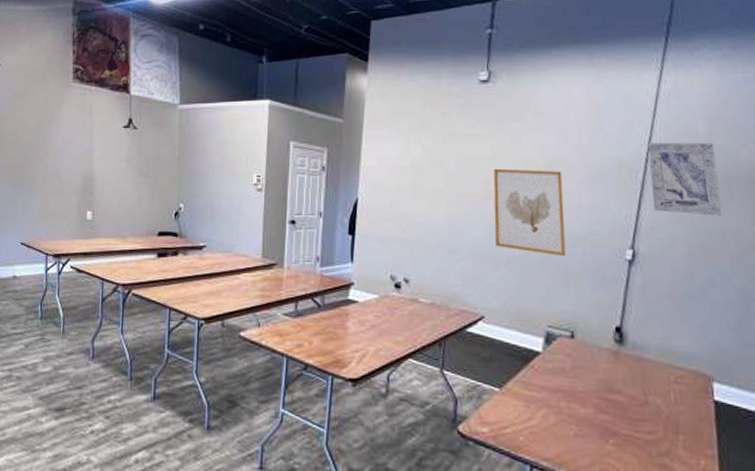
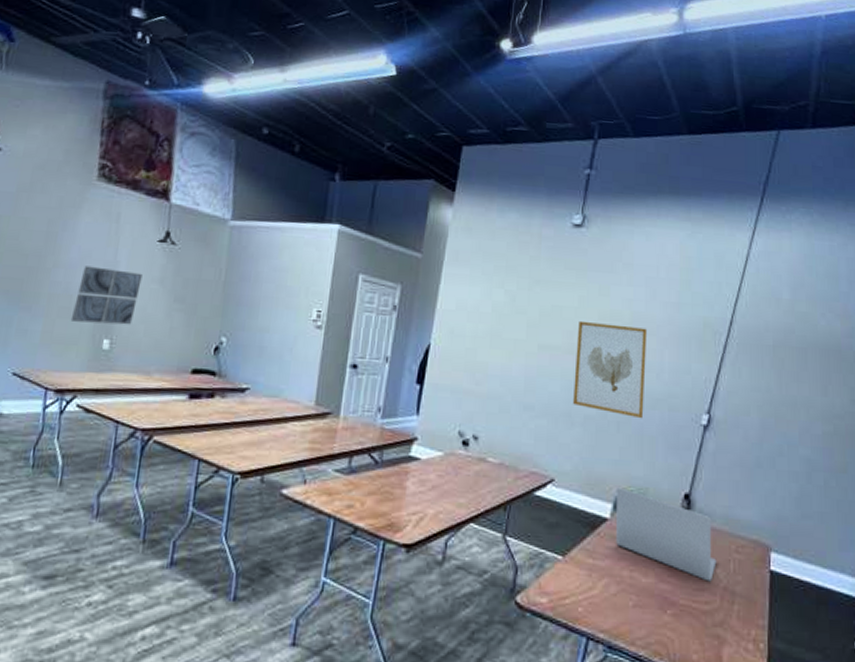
wall art: none [61,152,113,198] -> present [70,266,143,325]
laptop: none [545,322,656,412] -> present [615,487,717,582]
wall art: present [648,142,722,216] -> none [732,305,797,384]

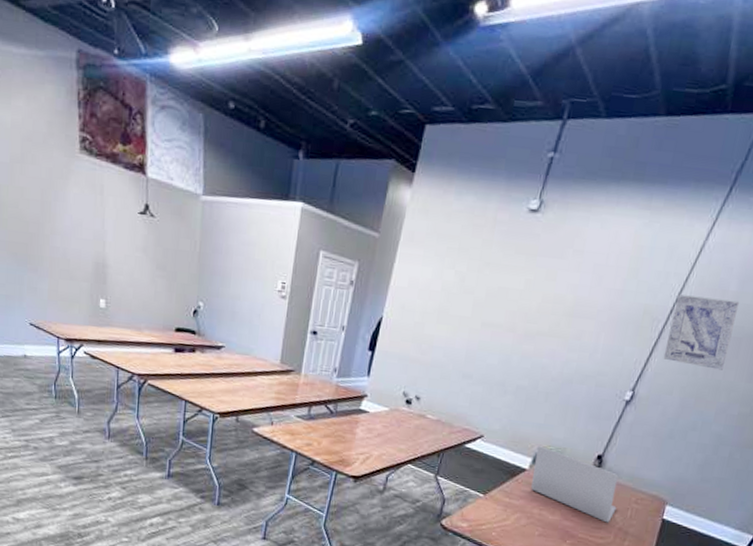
wall art: present [70,266,143,325] -> none [71,233,128,288]
wall art: present [573,320,648,419] -> none [508,302,588,392]
wall art: none [732,305,797,384] -> present [663,294,740,370]

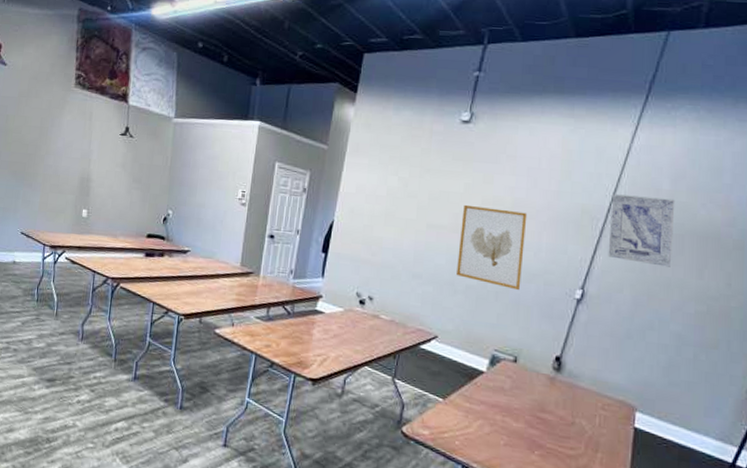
wall art: none [508,302,588,392] -> present [457,204,528,291]
laptop: present [531,446,619,523] -> none [491,346,583,432]

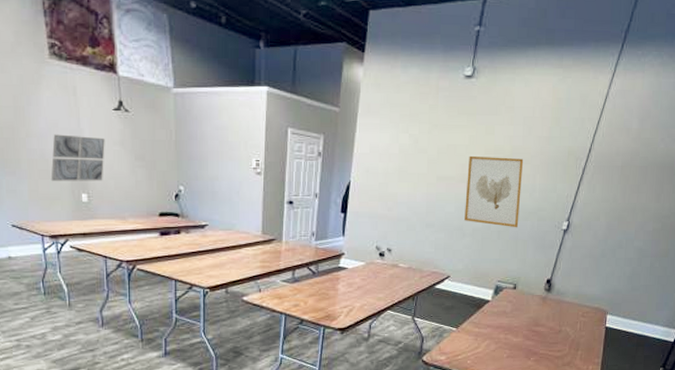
wall art: none [59,153,109,199] -> present [51,134,105,181]
wall art: present [608,194,675,267] -> none [588,136,642,195]

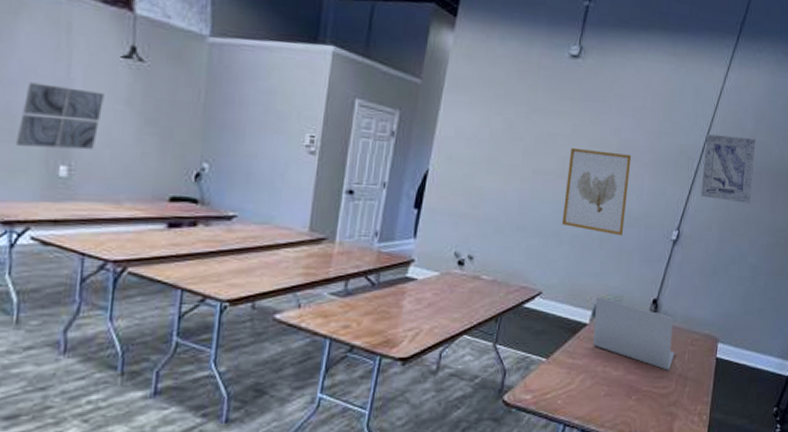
laptop: none [495,278,568,337] -> present [593,296,675,370]
wall art: none [588,136,642,195] -> present [700,134,756,203]

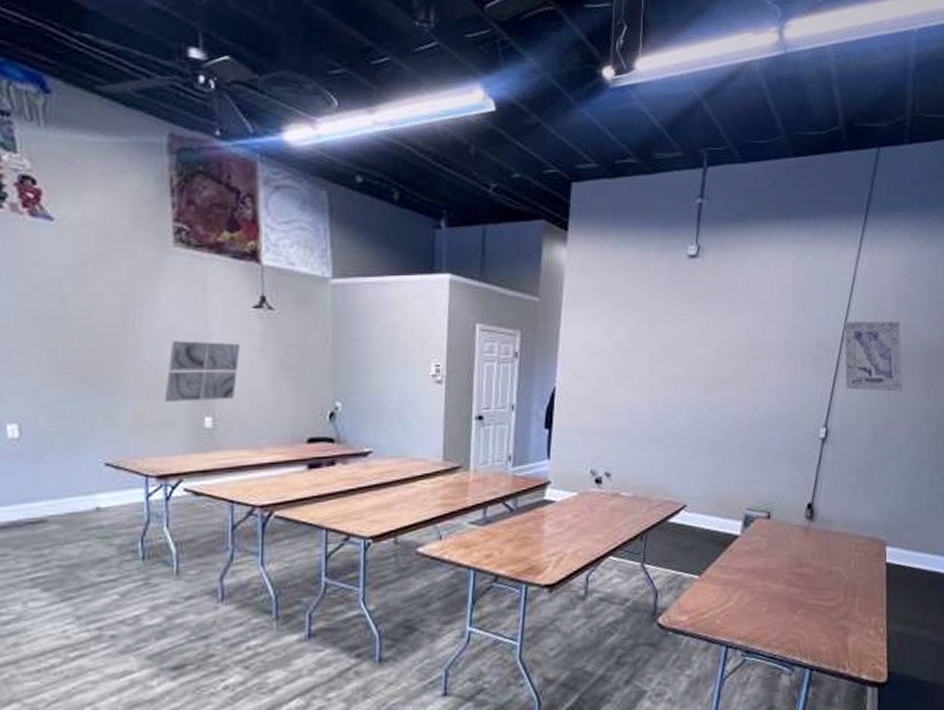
wall art: present [562,147,632,236] -> none [699,350,767,439]
laptop: present [593,296,675,370] -> none [744,505,839,581]

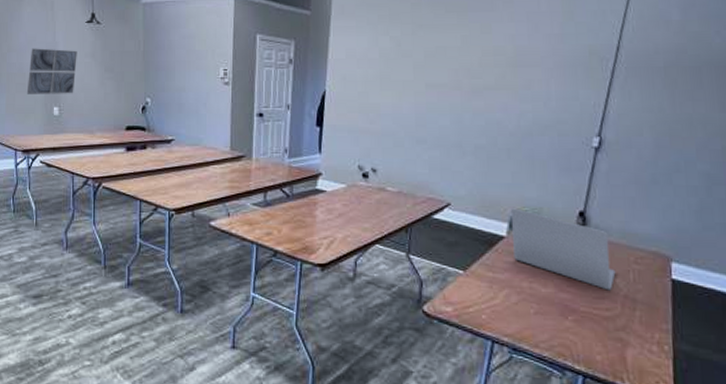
laptop: none [744,505,839,581] -> present [510,208,616,291]
wall art: present [844,321,903,392] -> none [620,30,691,103]

